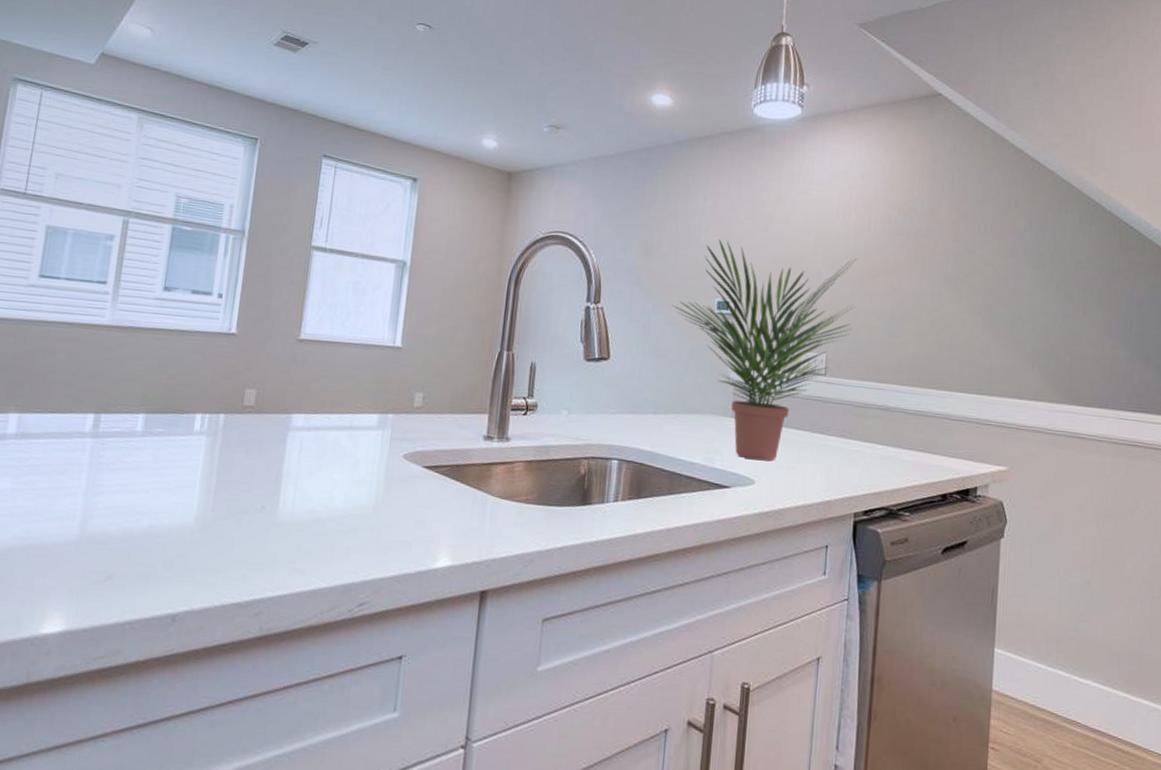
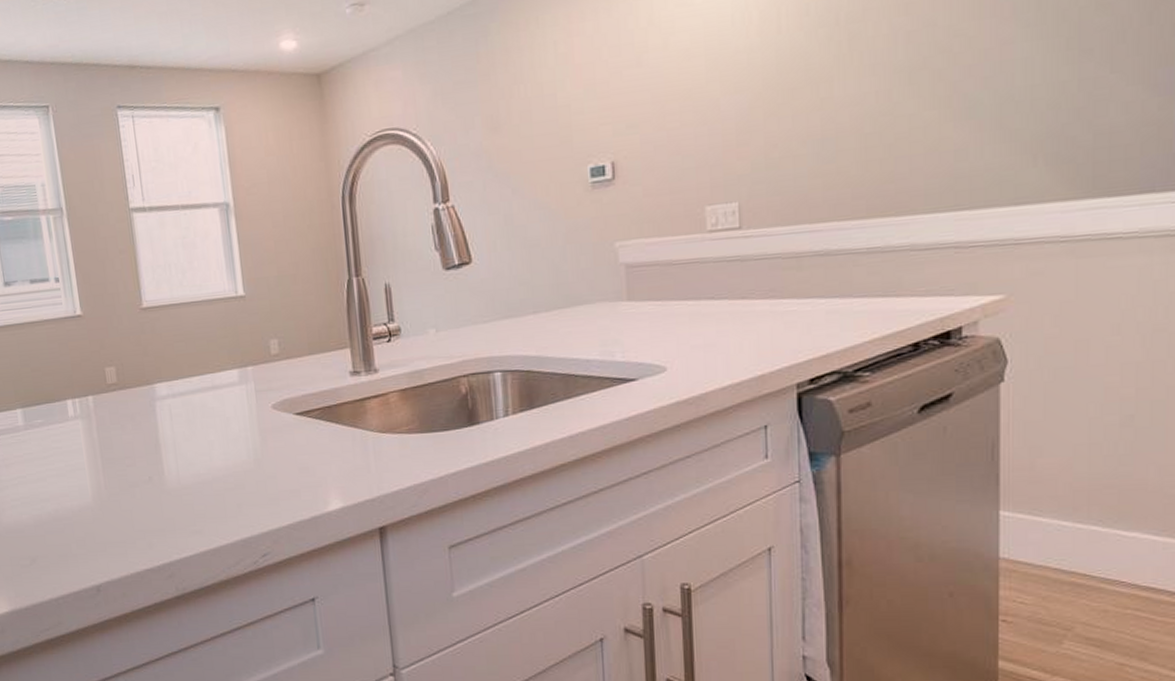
potted plant: present [671,239,857,461] -> none [534,72,771,345]

